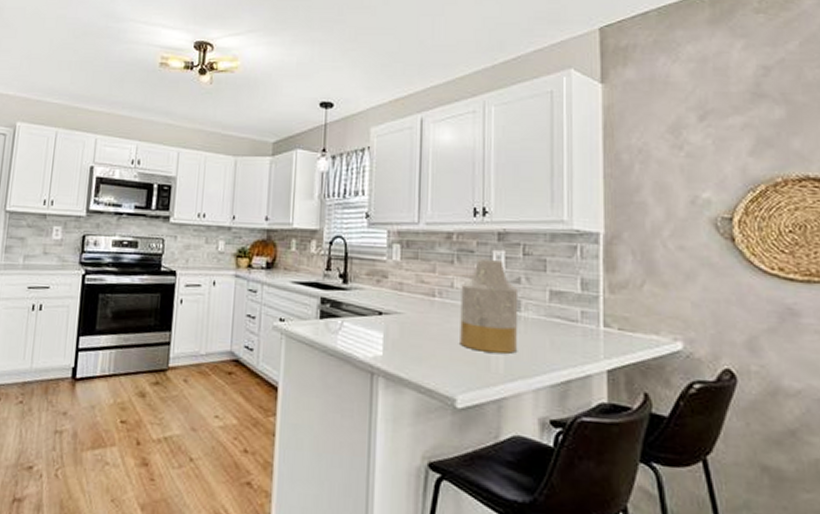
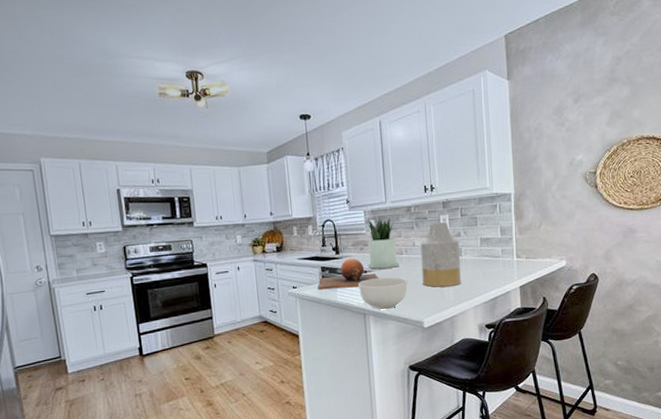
chopping board: none [313,291,397,333] -> present [318,258,378,290]
bowl: none [367,324,438,373] -> present [357,277,408,310]
planter: none [384,242,430,314] -> present [368,217,400,269]

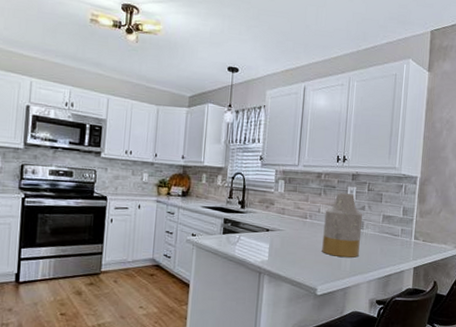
chopping board: present [318,258,378,290] -> none [217,214,279,244]
bowl: present [357,277,408,310] -> none [258,238,307,272]
planter: present [368,217,400,269] -> none [271,179,303,231]

